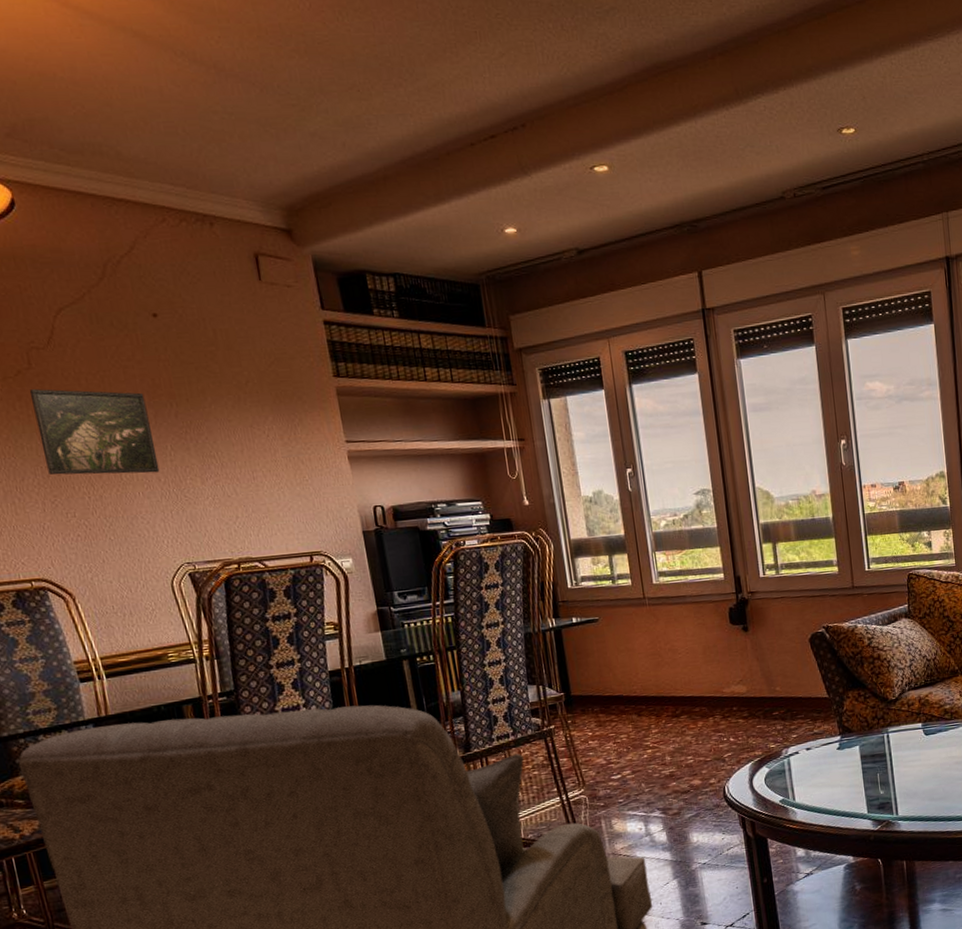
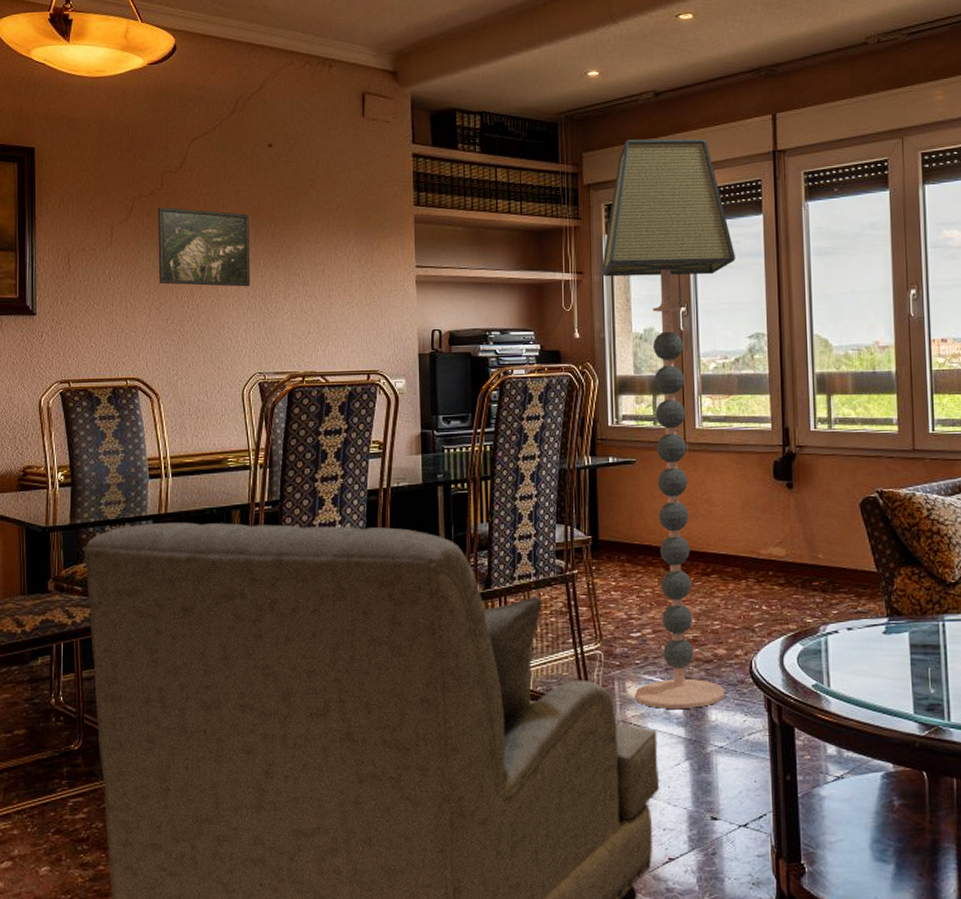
floor lamp: none [543,298,704,839] -> present [601,138,735,709]

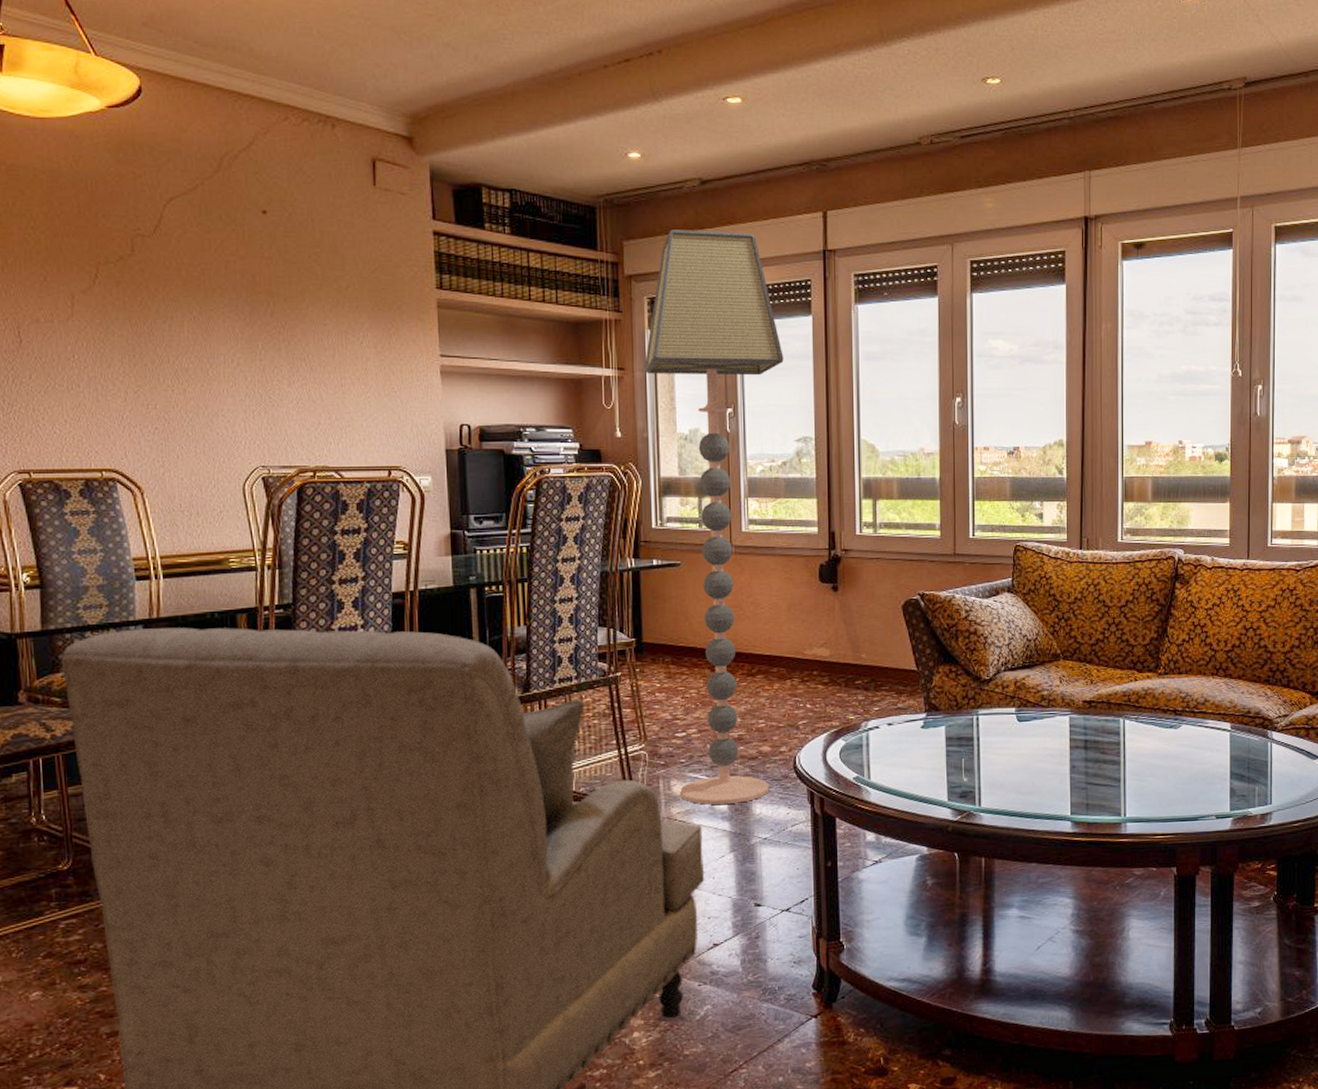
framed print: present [157,207,251,287] -> none [128,277,248,371]

